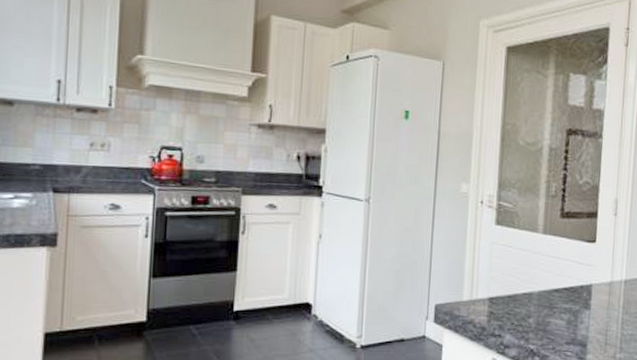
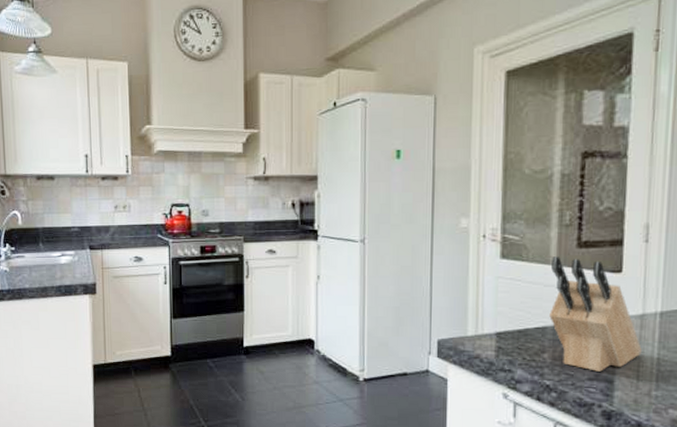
knife block: none [535,225,610,336] -> present [549,256,642,372]

